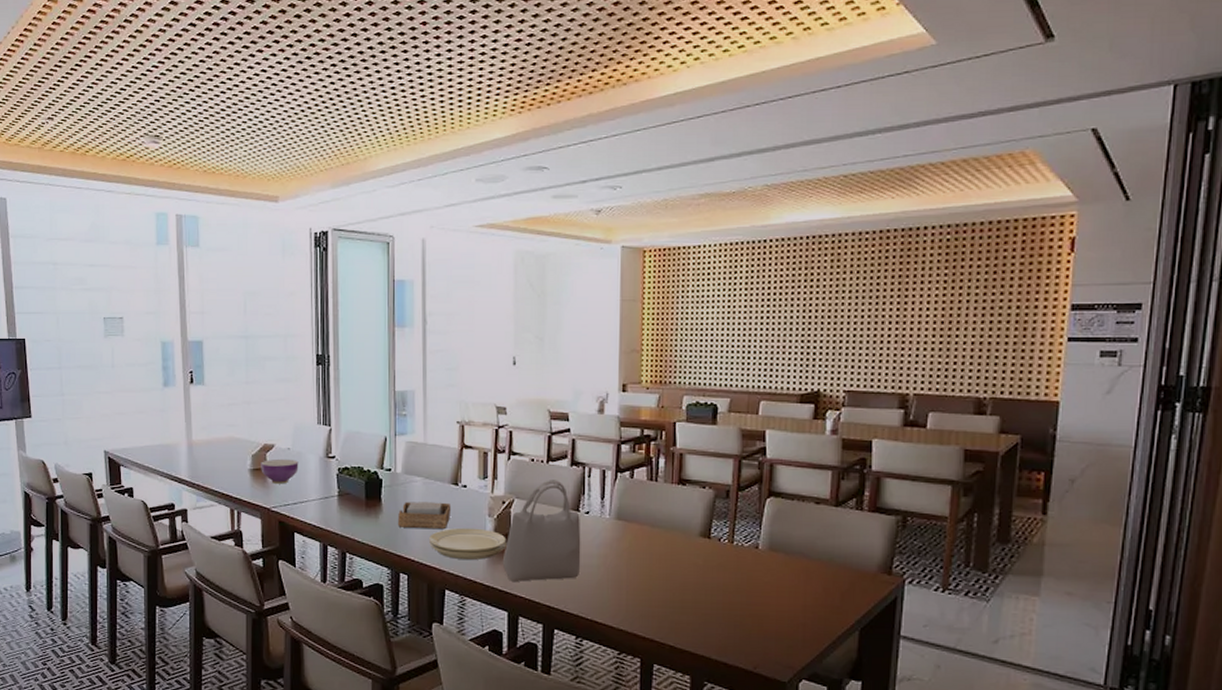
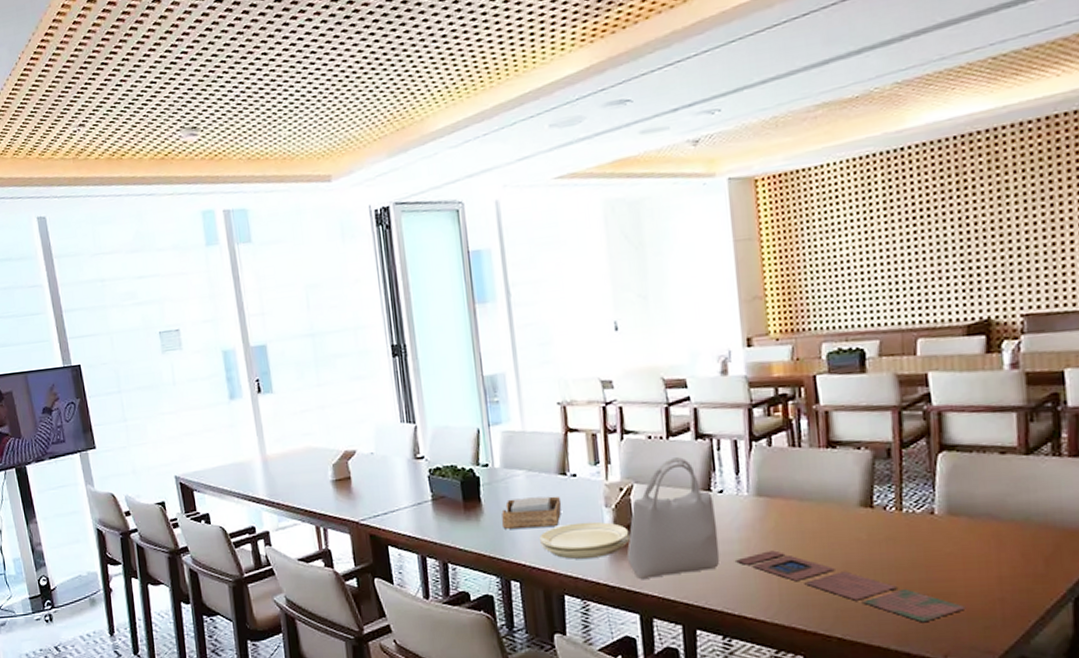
bowl: present [261,458,299,484] -> none [343,464,385,494]
papers: none [592,567,775,639] -> present [734,550,966,623]

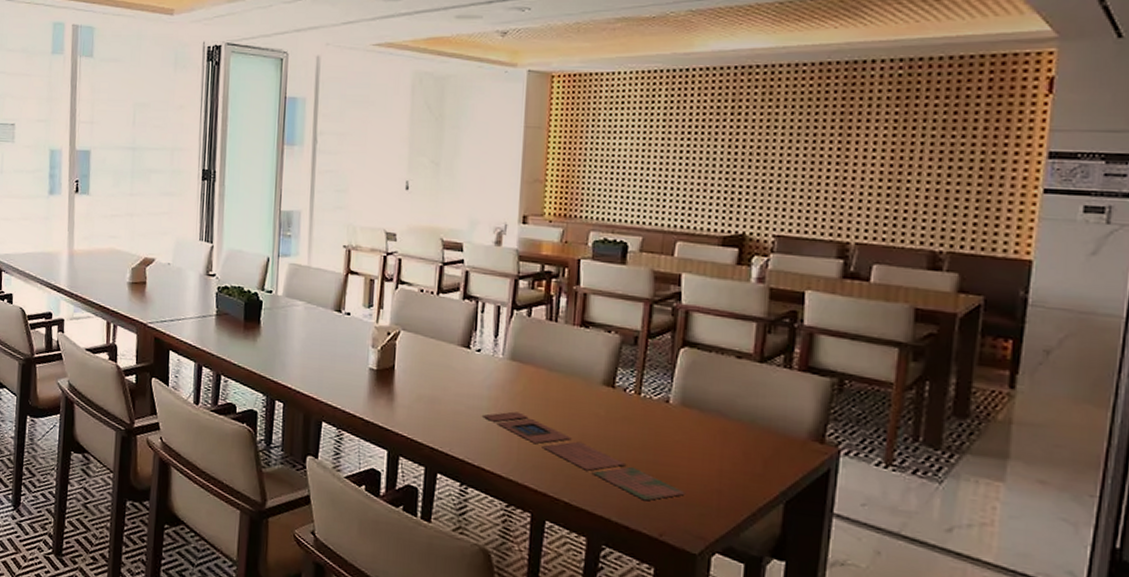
napkin holder: present [501,496,562,529] -> none [276,326,333,358]
plate: present [540,521,630,560] -> none [308,357,390,393]
handbag: present [627,457,720,579] -> none [384,313,471,421]

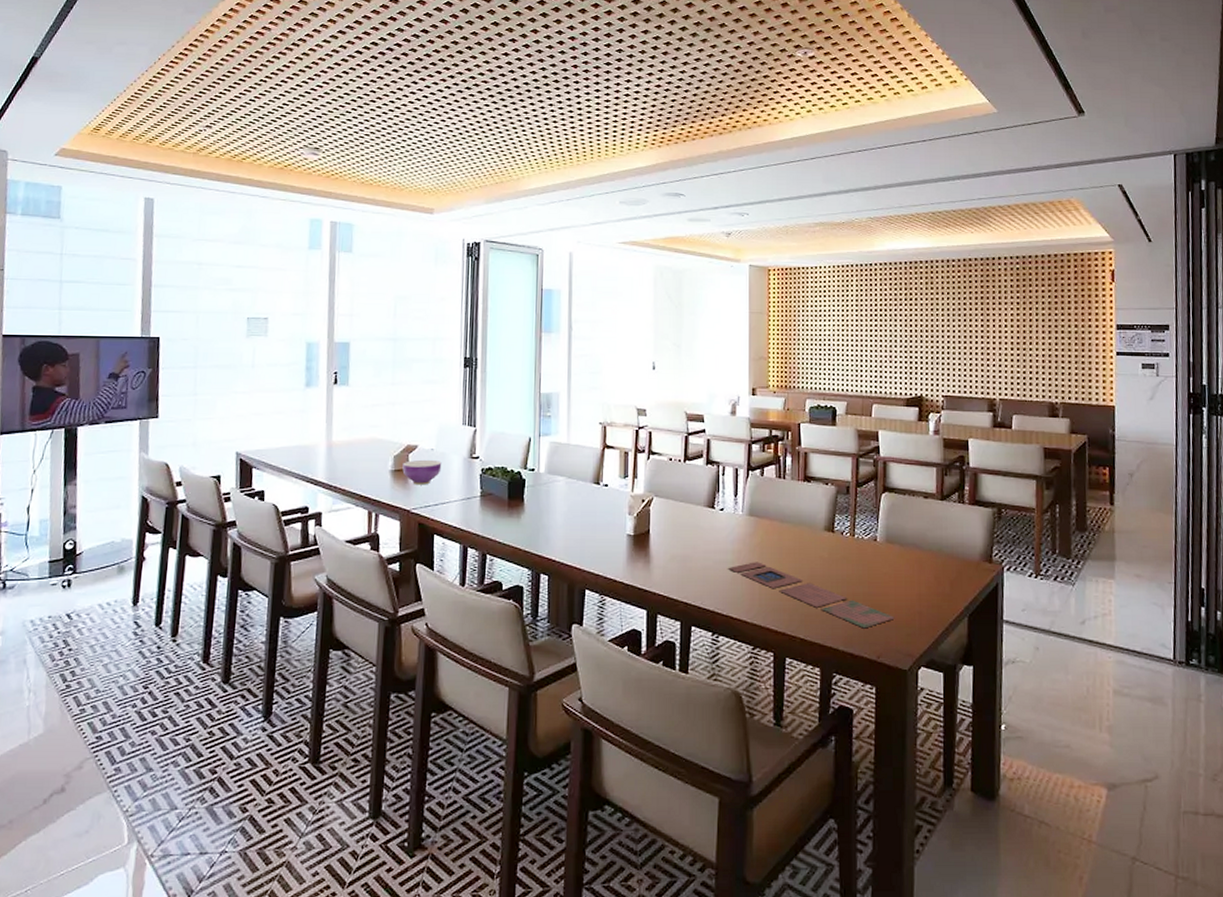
bowl: none [139,273,178,300] -> present [402,459,442,485]

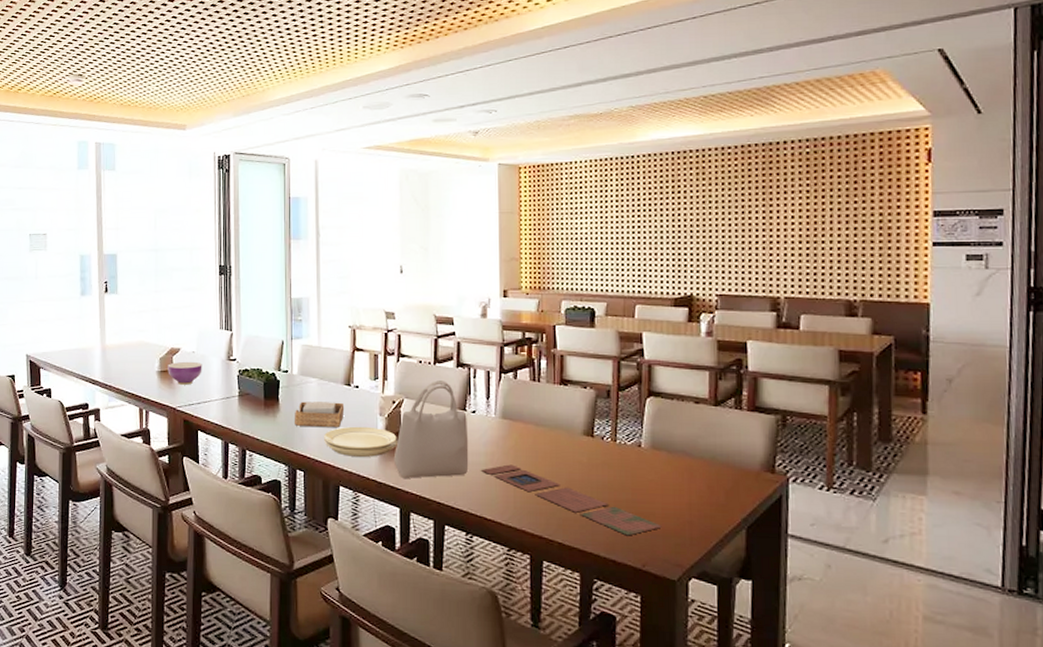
napkin holder: none [540,501,593,529] -> present [295,401,345,428]
plate: none [570,526,646,559] -> present [324,426,397,458]
handbag: none [641,478,716,579] -> present [393,380,469,479]

